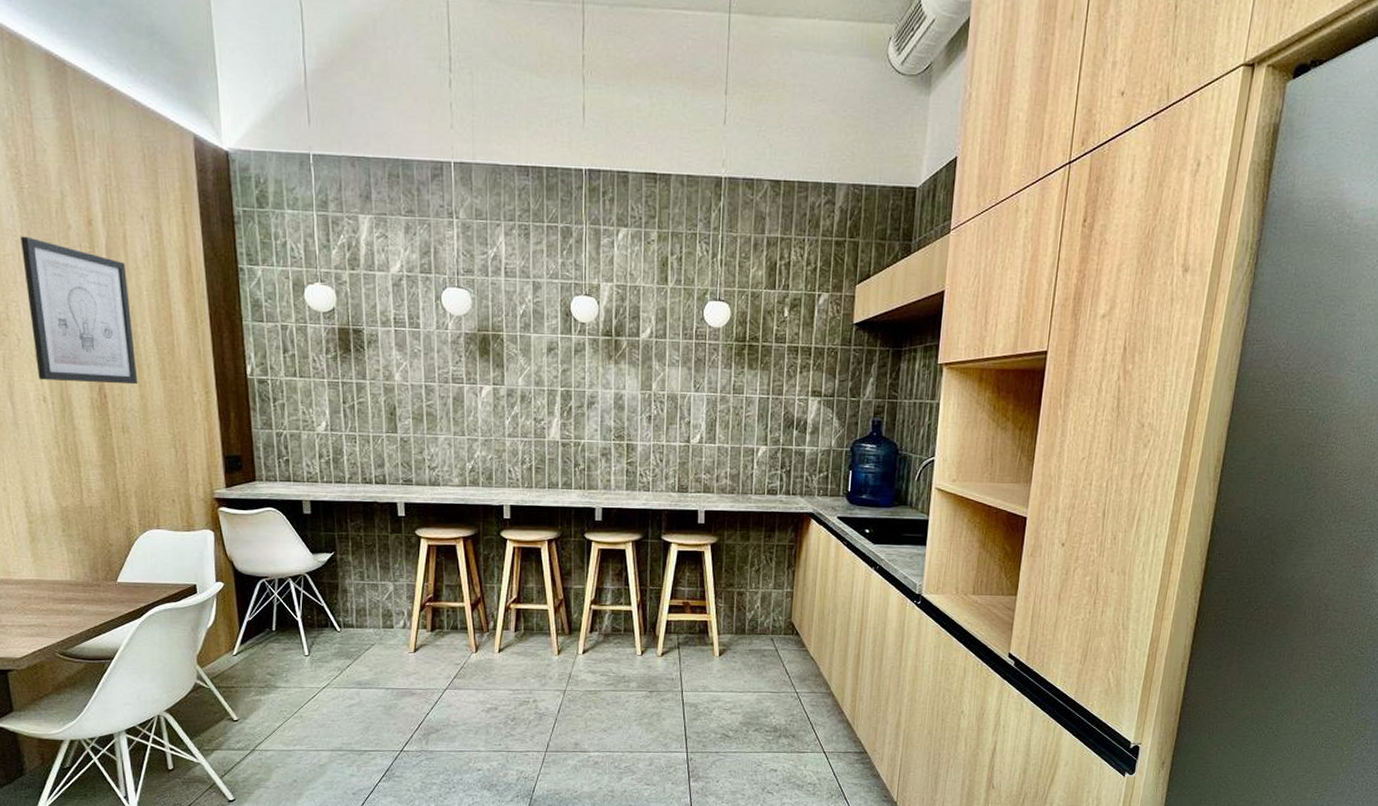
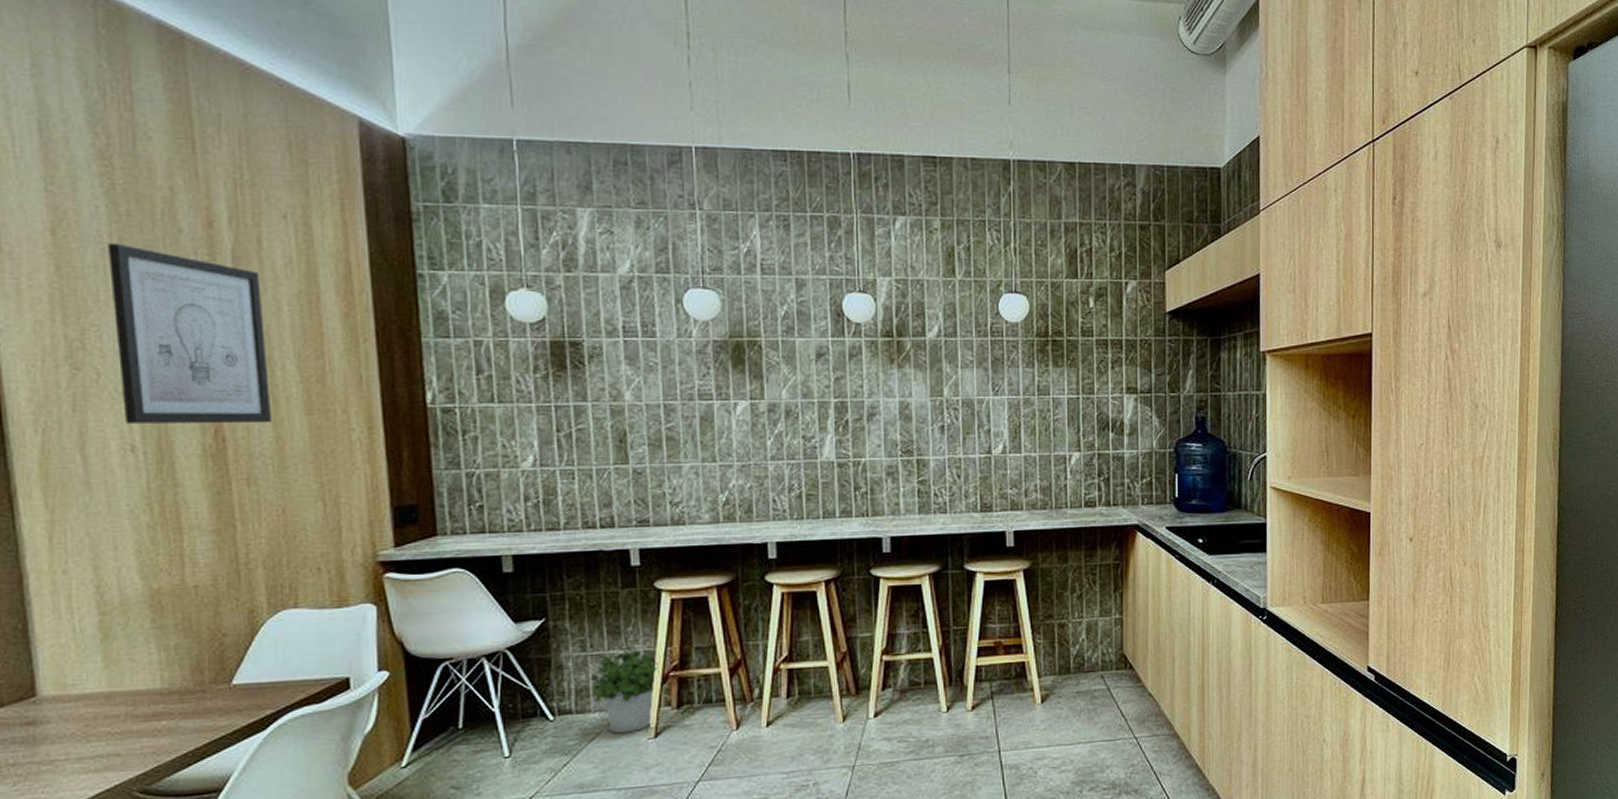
potted plant: none [366,581,418,647] -> present [590,647,658,734]

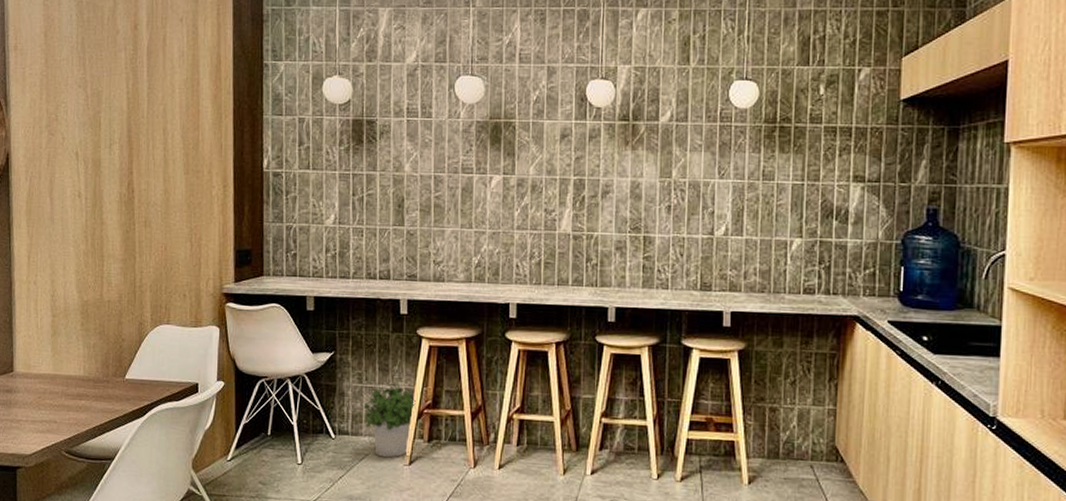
wall art: present [108,243,273,424] -> none [75,42,164,180]

